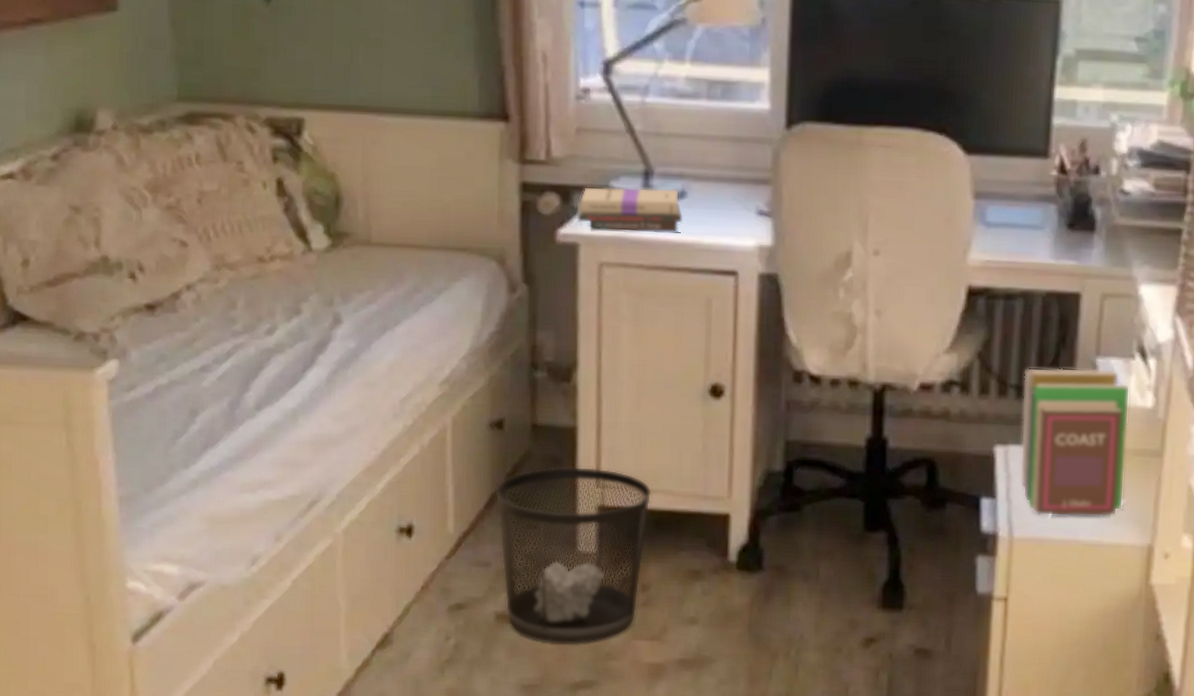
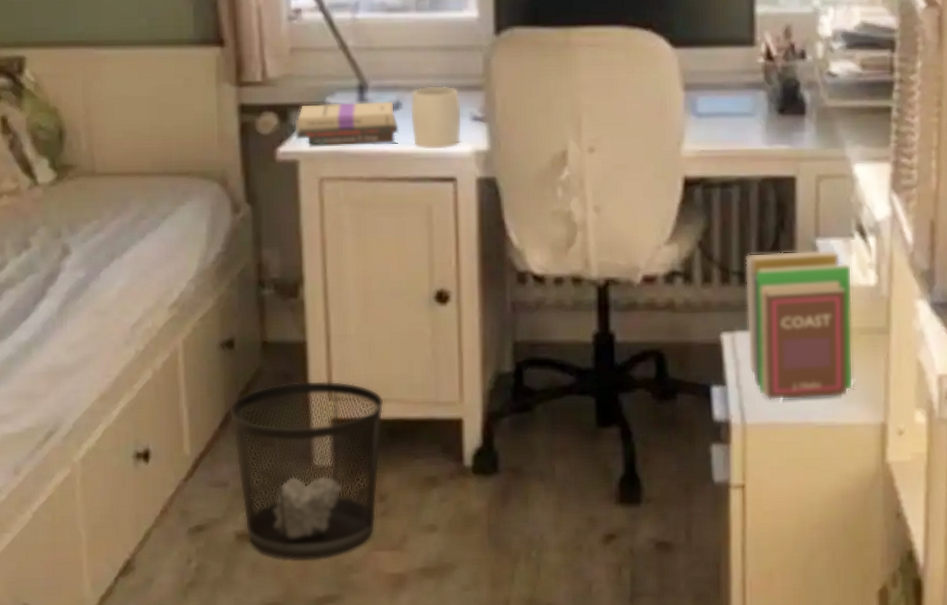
mug: none [694,176,748,243] -> present [409,86,463,151]

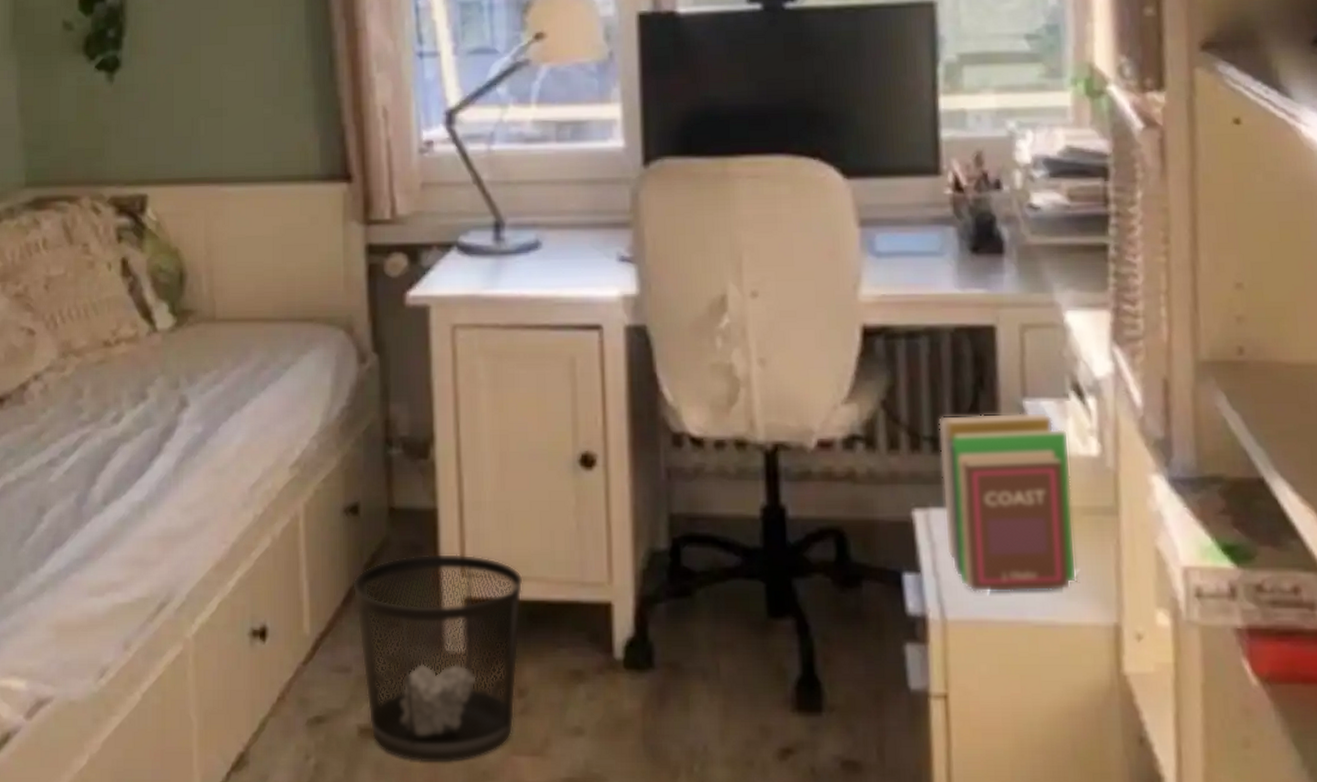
books: present [294,101,399,149] -> none [425,240,538,293]
mug: present [409,86,463,151] -> none [550,223,609,295]

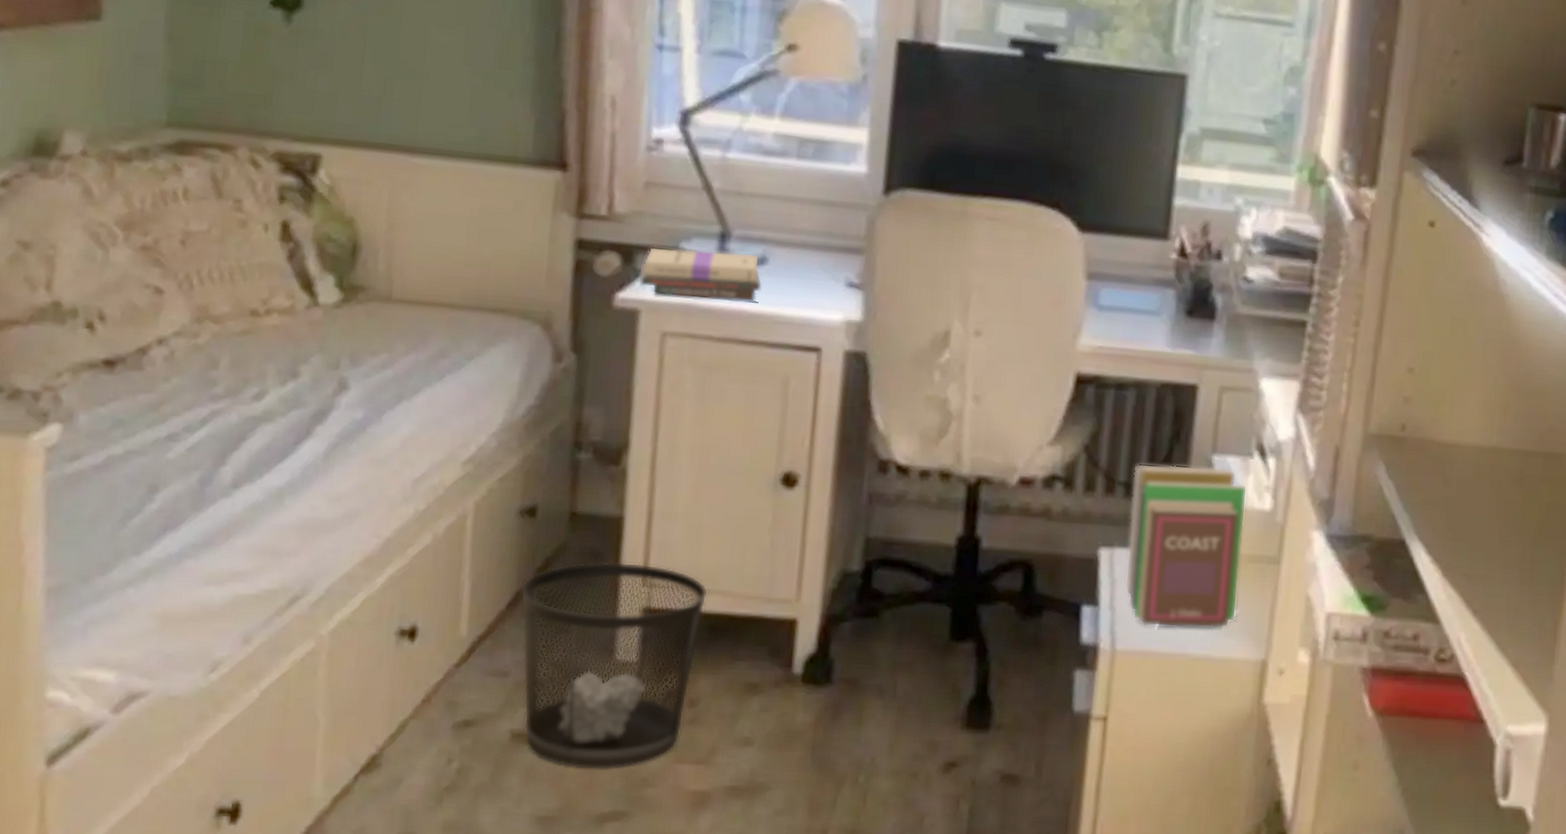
books: none [425,240,538,293] -> present [638,248,762,303]

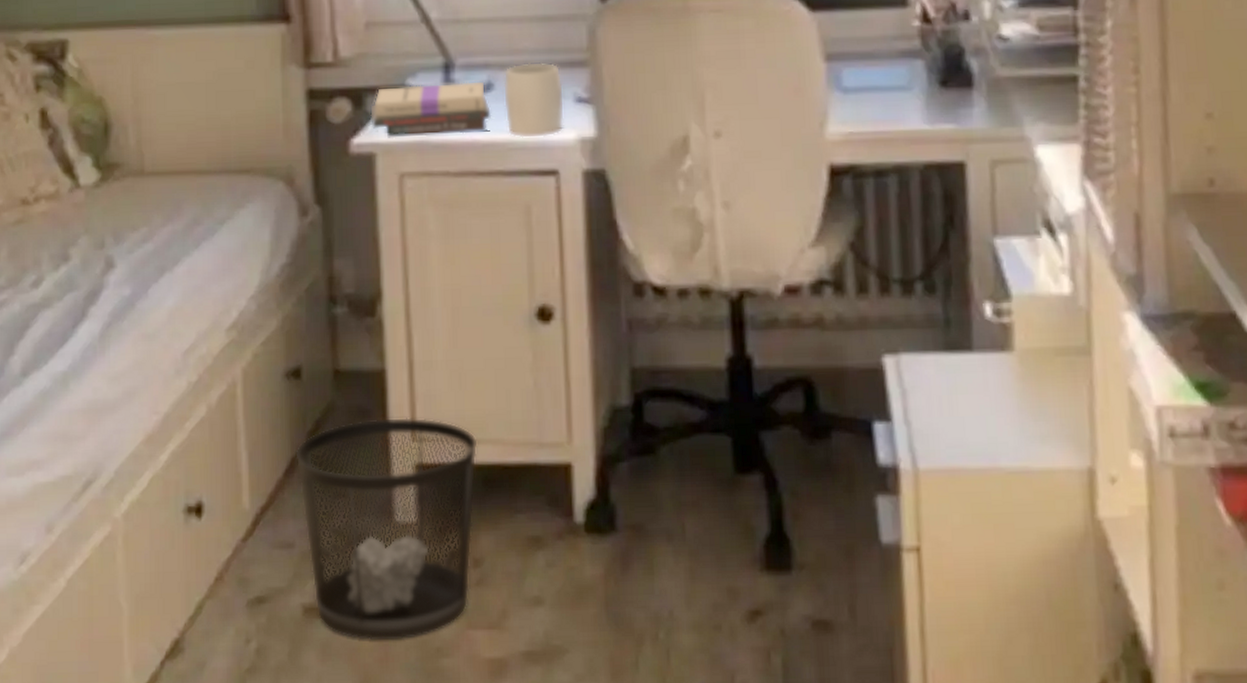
mug: none [775,242,837,316] -> present [503,62,565,139]
books: present [1124,463,1248,628] -> none [908,250,1050,440]

